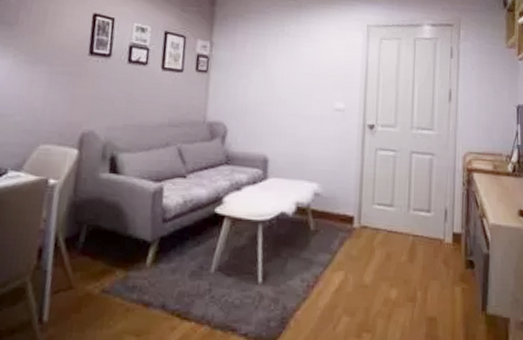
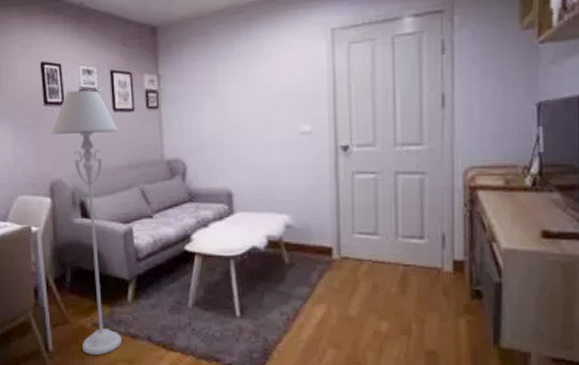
floor lamp: none [83,44,164,327] -> present [51,90,122,356]

